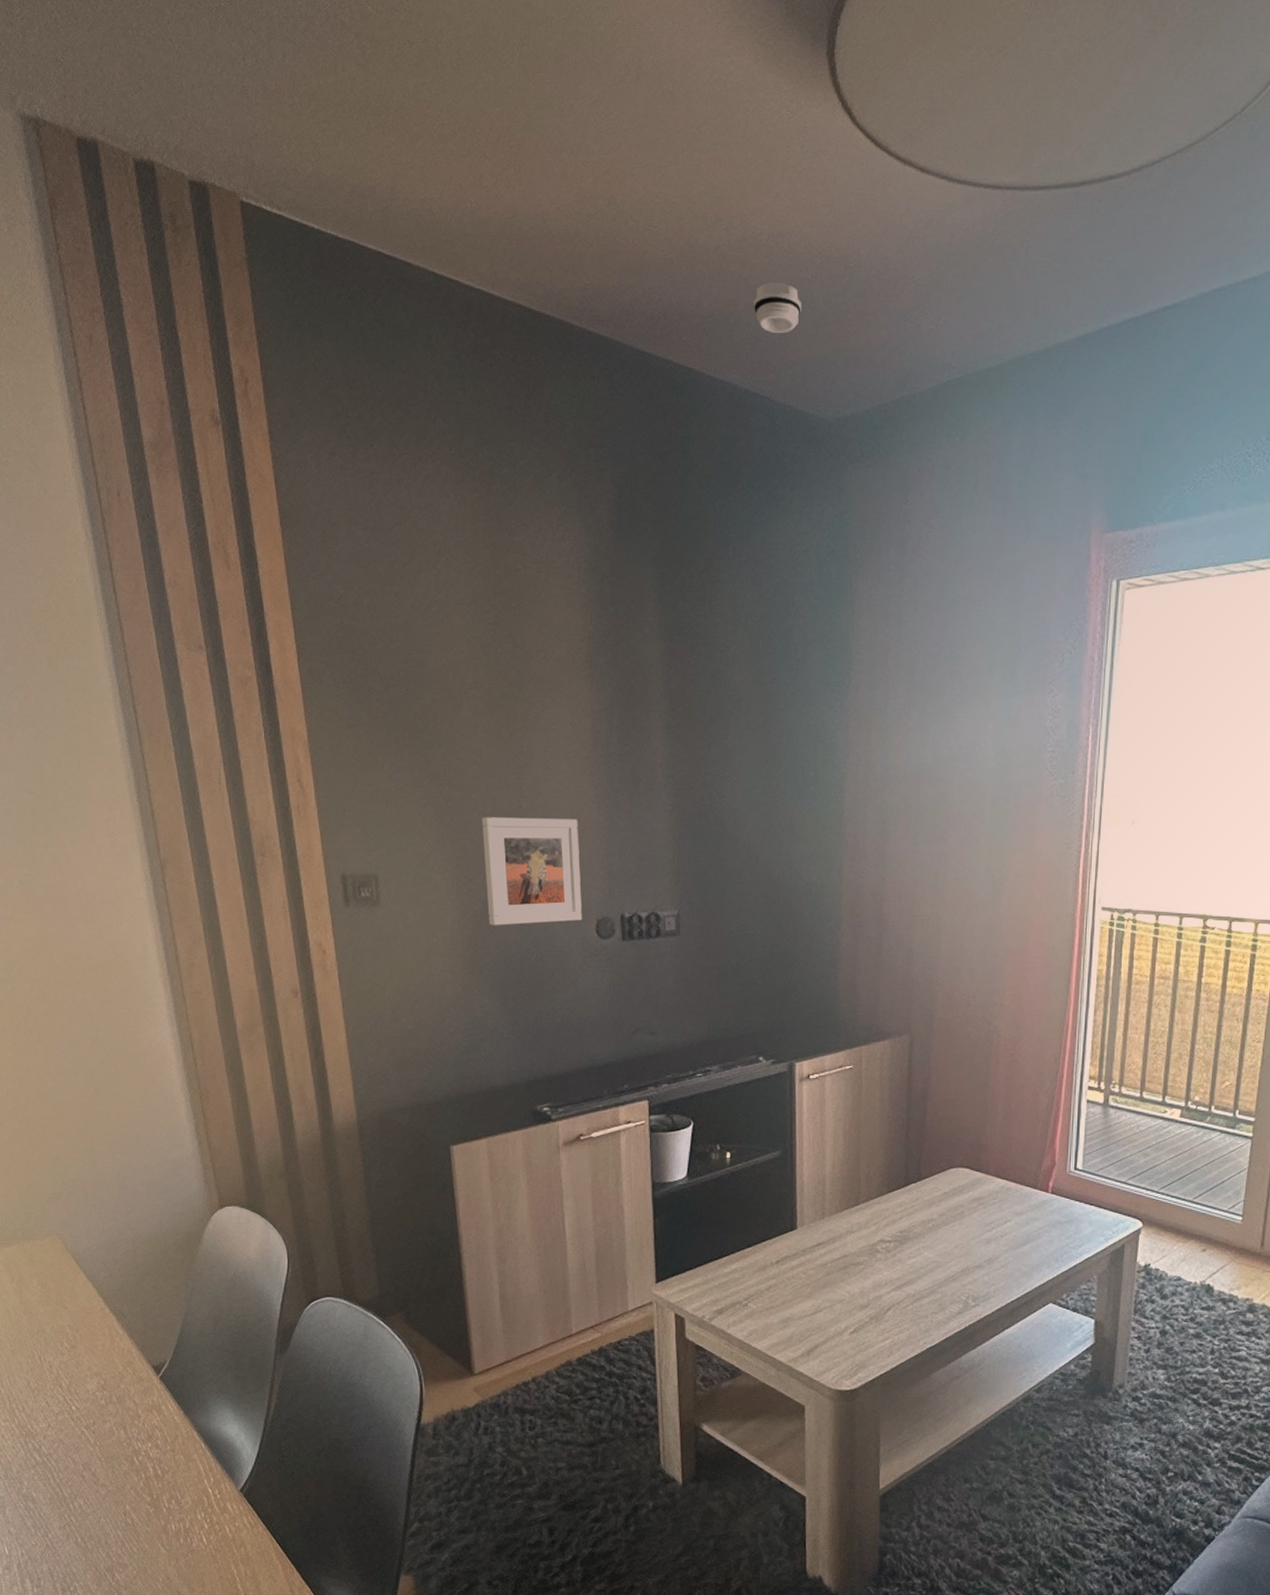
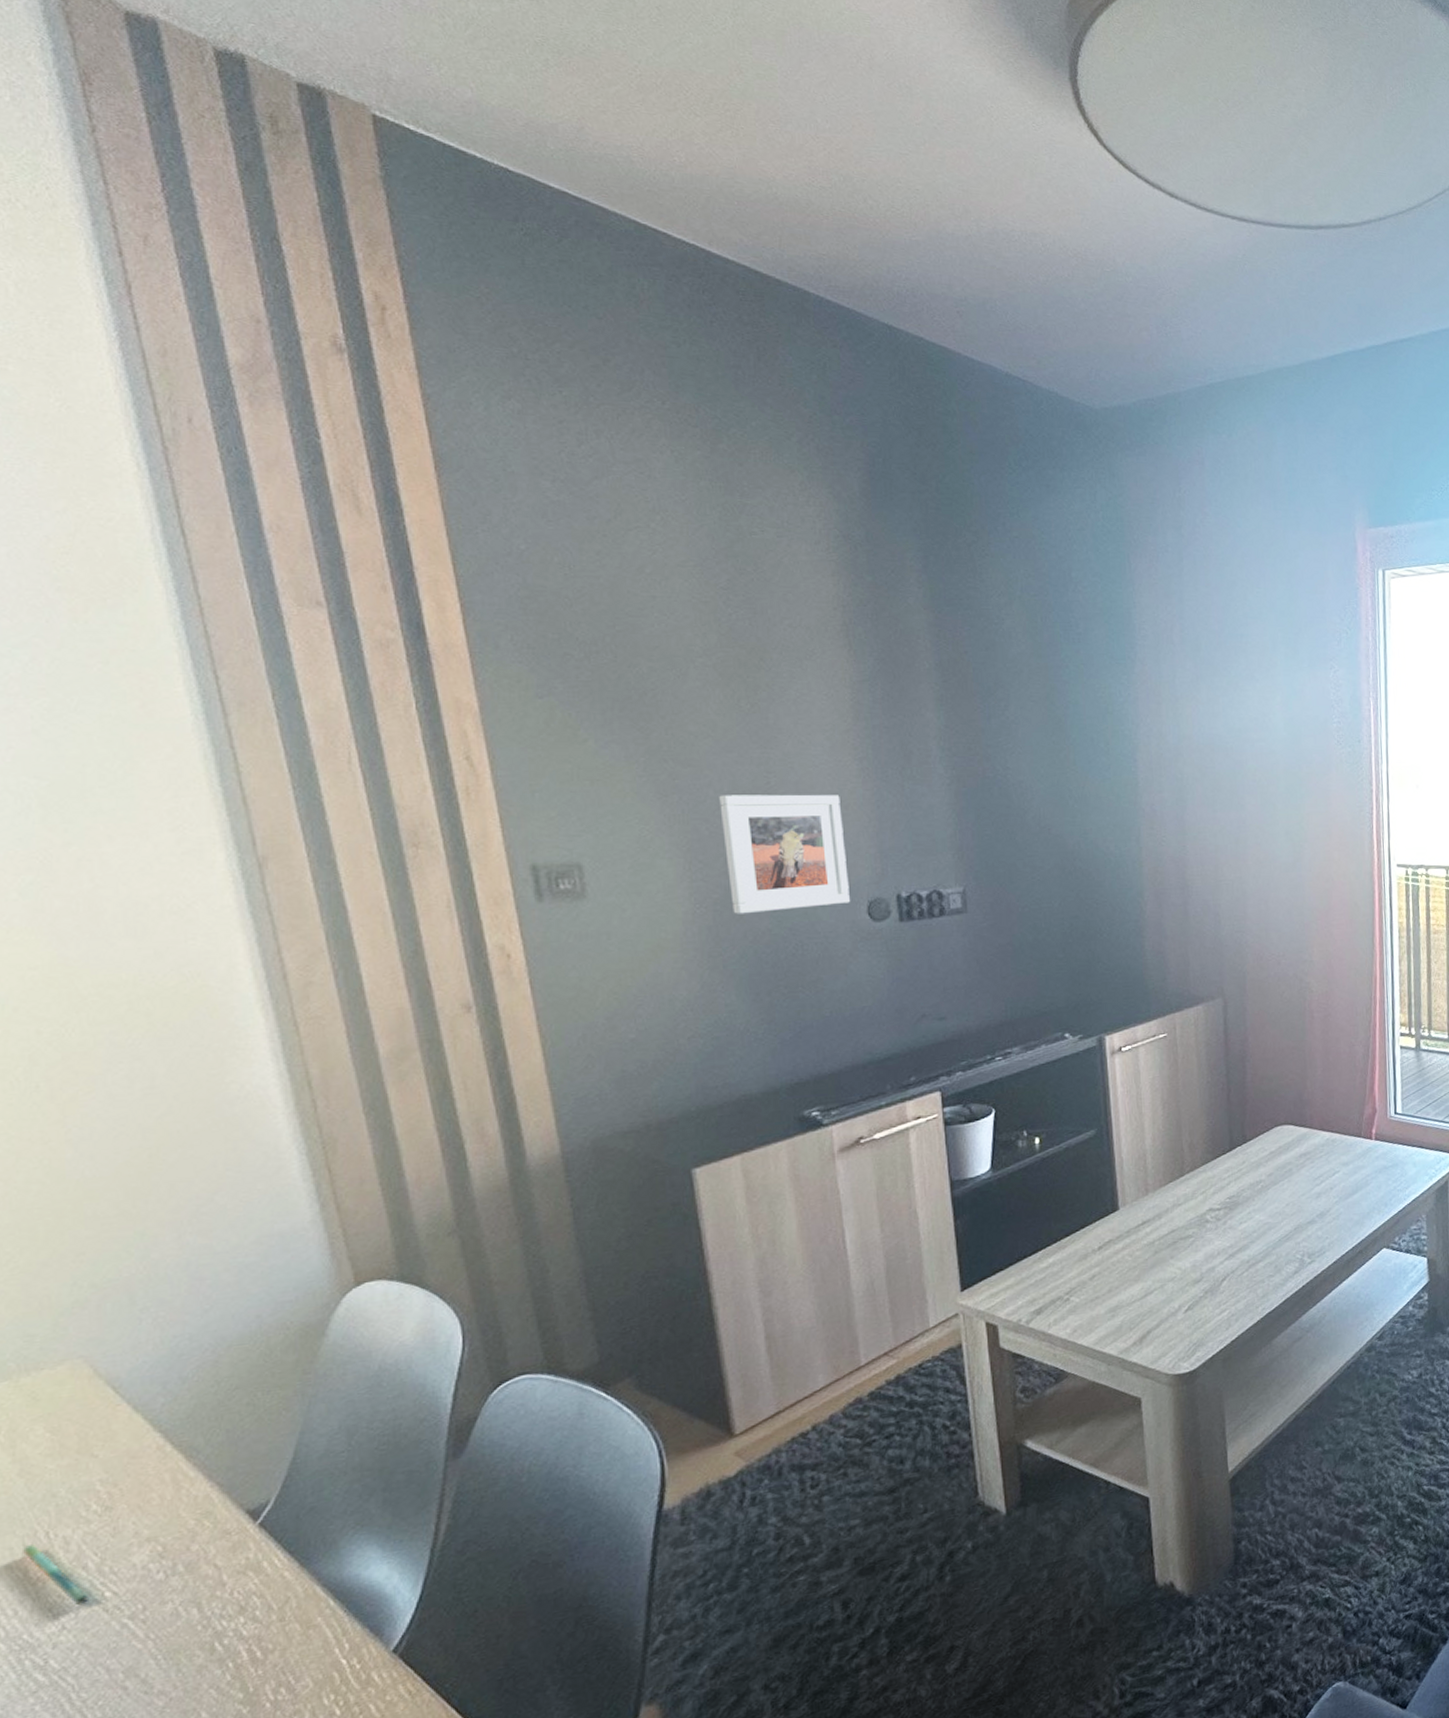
pen: none [27,1363,63,1412] -> present [23,1544,90,1606]
smoke detector: present [753,281,801,333] -> none [1009,275,1060,324]

